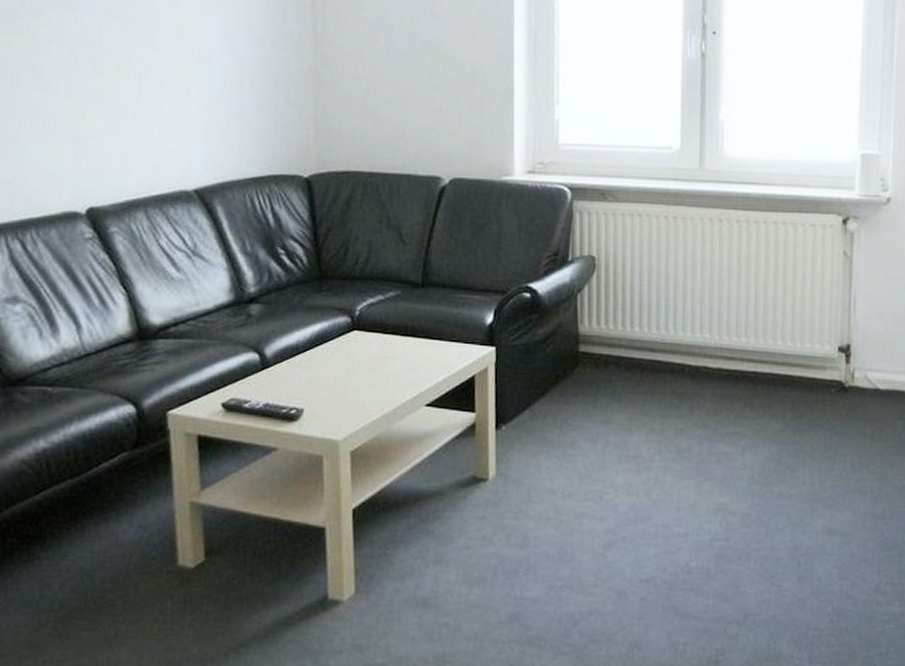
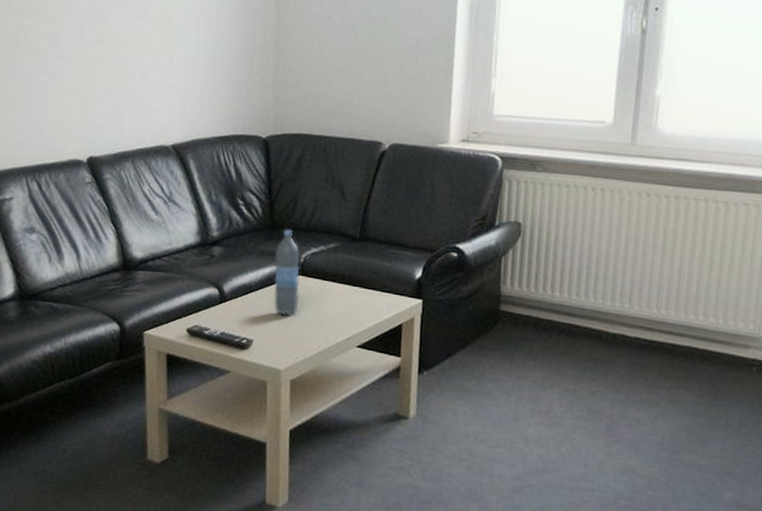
water bottle: none [325,279,357,377] -> present [274,229,300,315]

